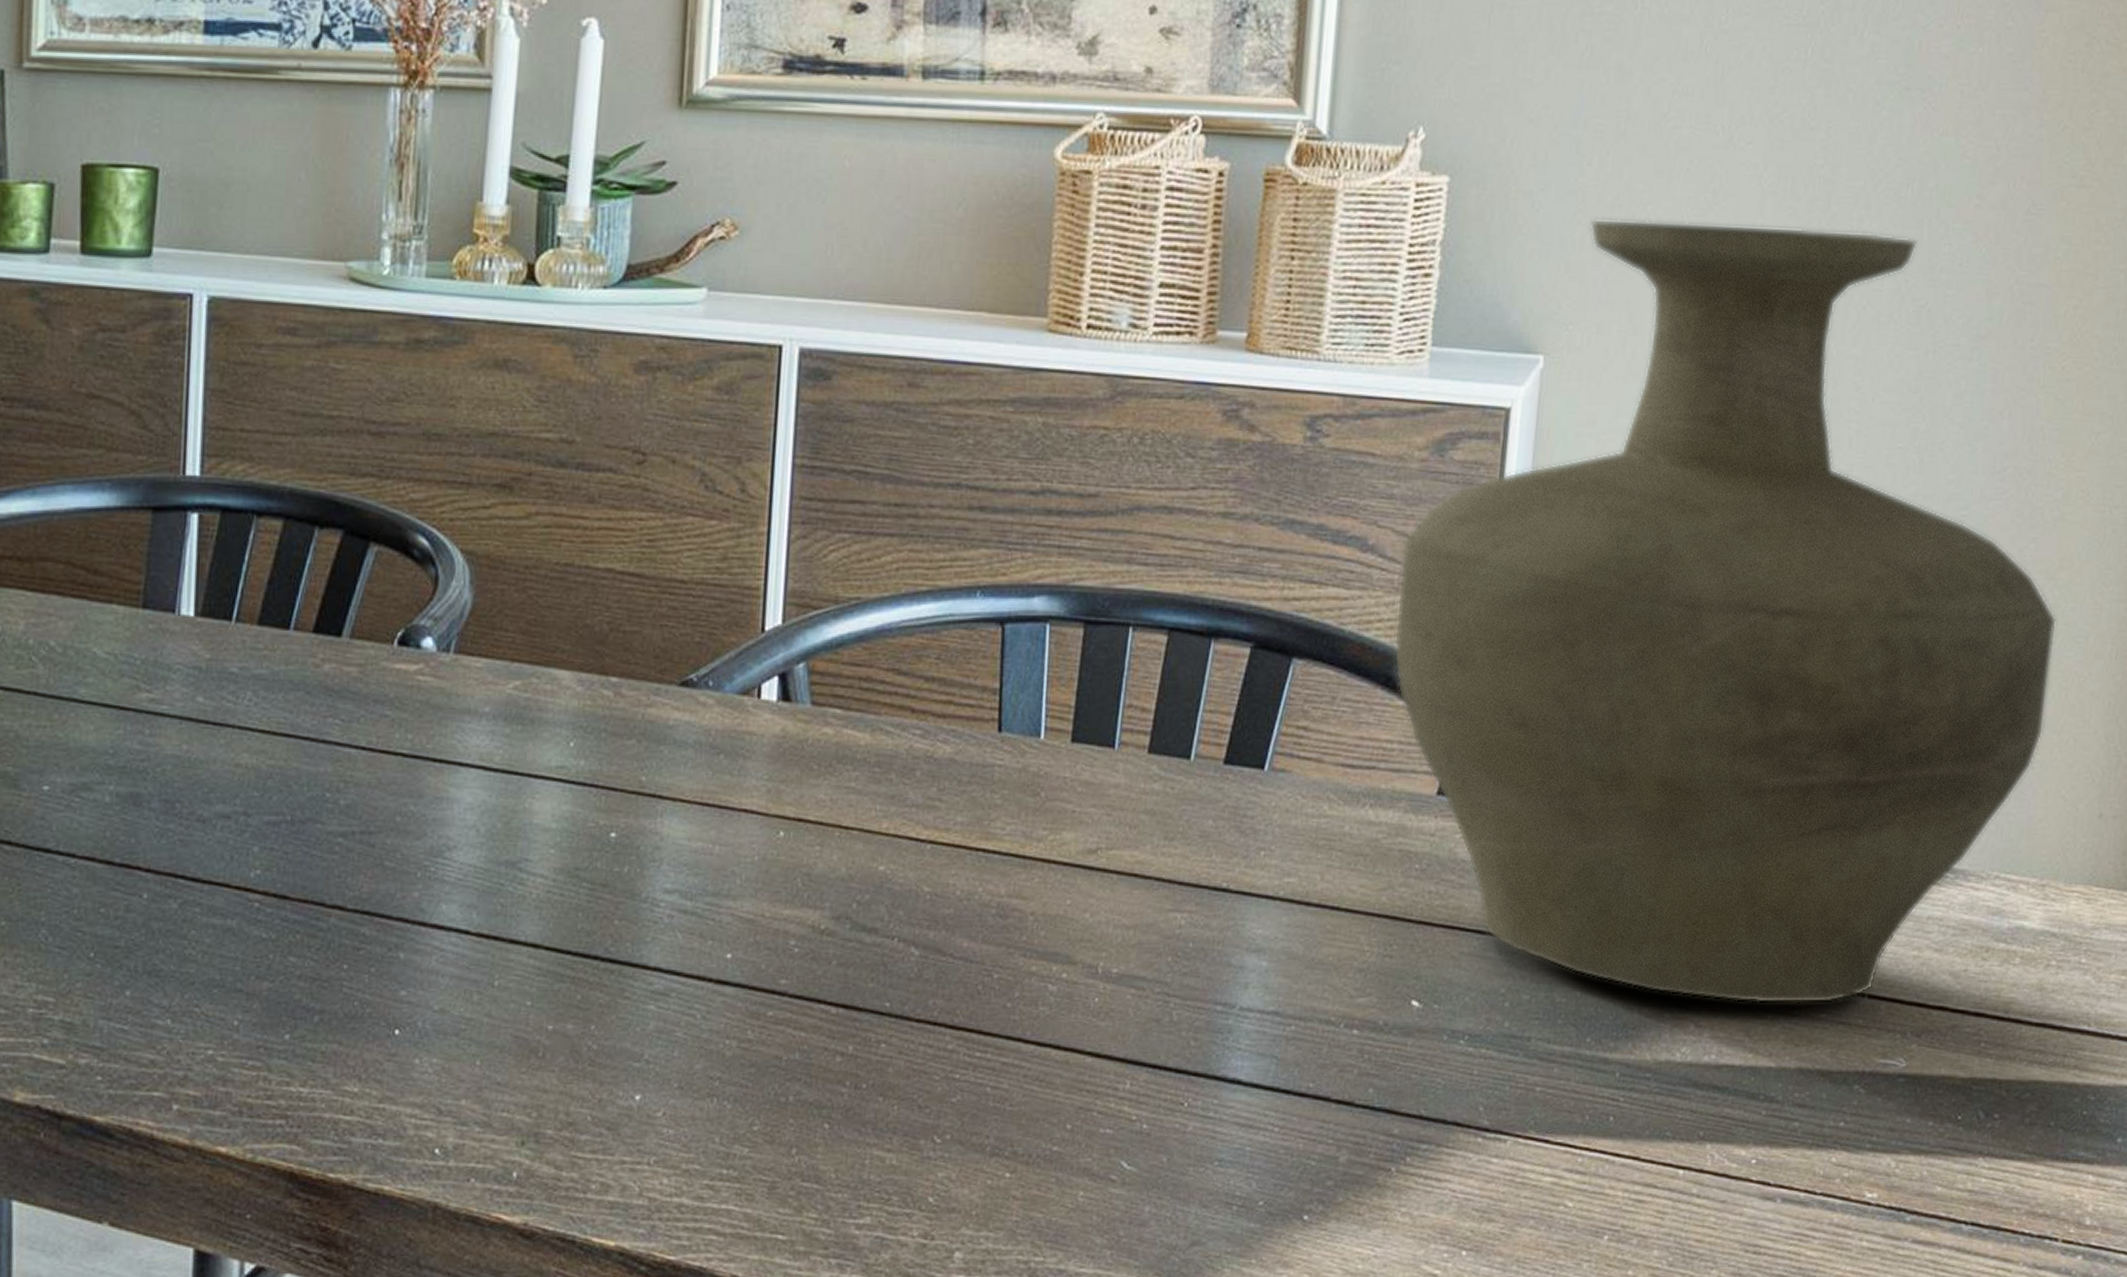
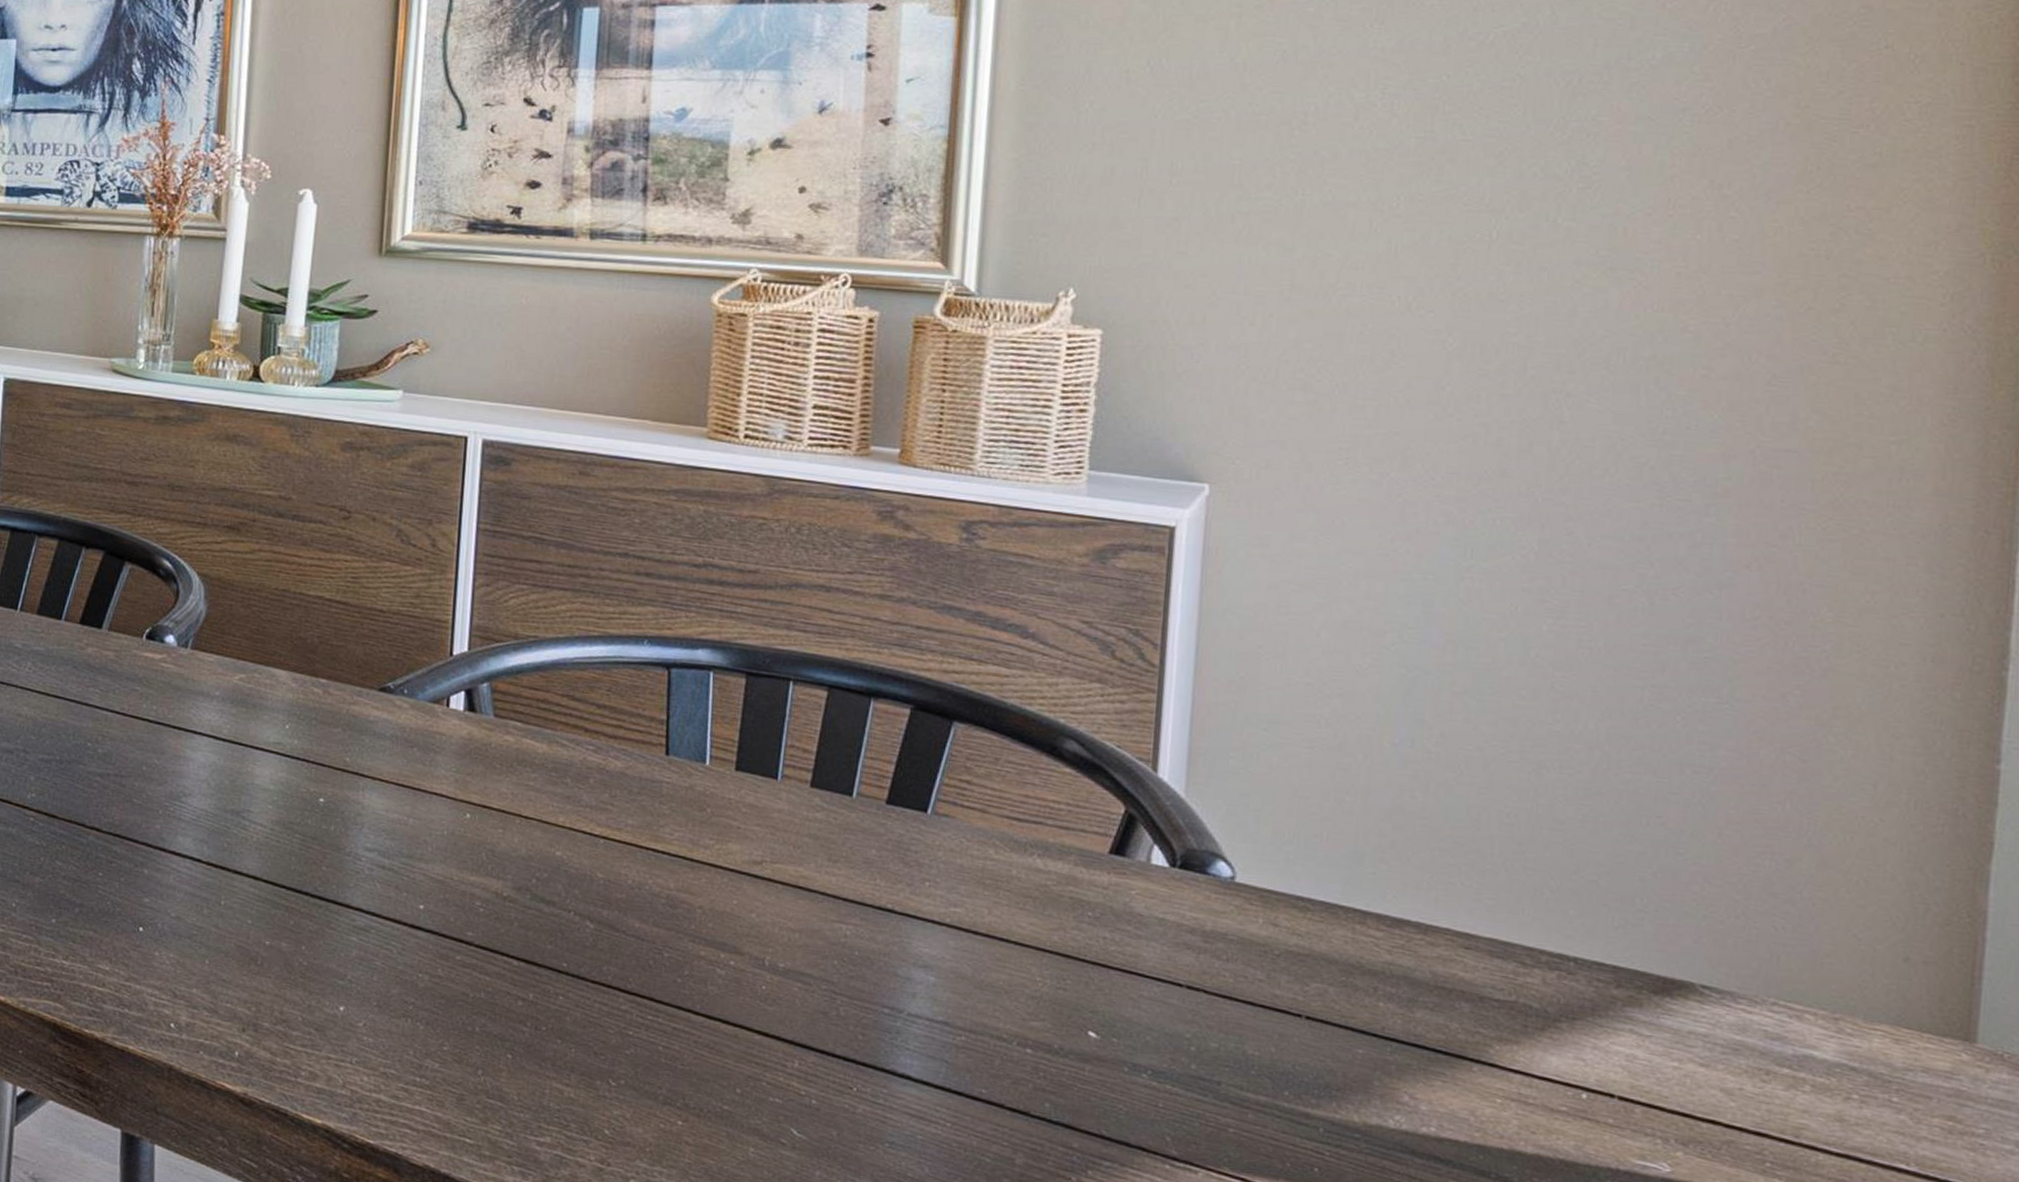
vase: present [1393,218,2057,1004] -> none [1058,370,1834,1099]

